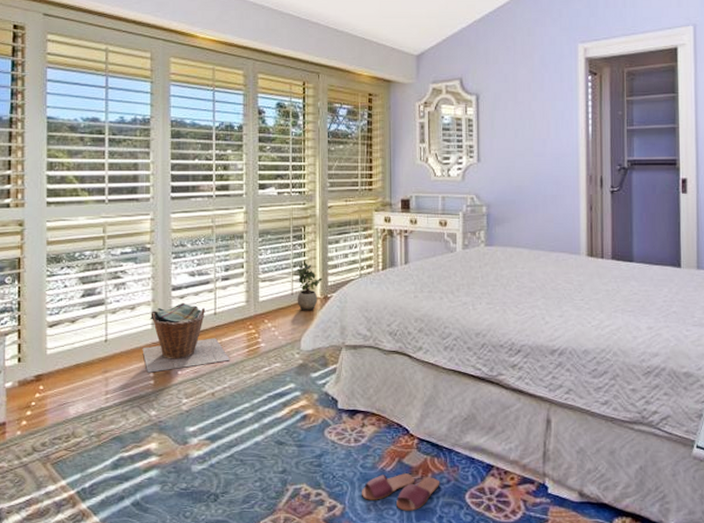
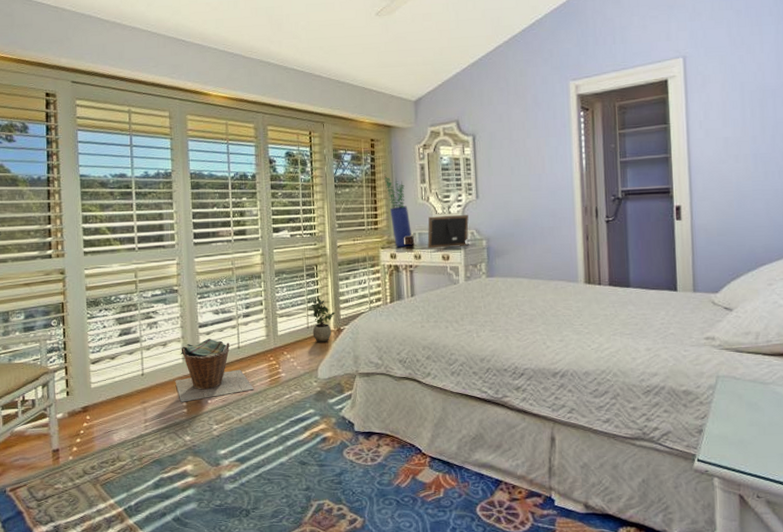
slippers: present [362,473,440,511] -> none [380,489,452,523]
vase: none [380,131,409,211] -> present [383,174,413,248]
picture frame: none [424,179,469,213] -> present [427,215,469,249]

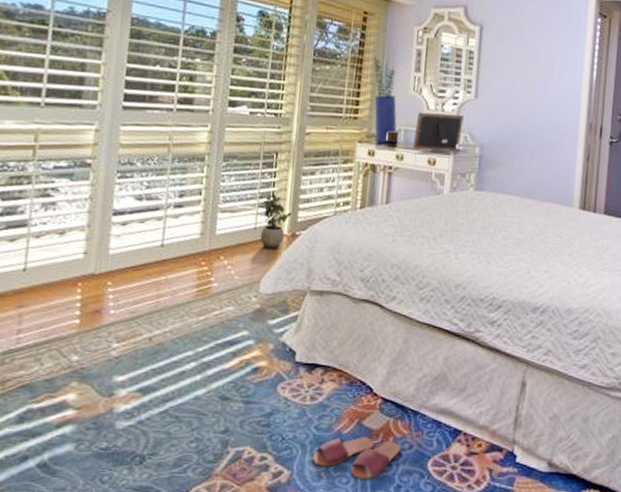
laundry basket: present [175,338,254,402] -> none [68,230,175,311]
slippers: none [380,489,452,523] -> present [313,437,402,479]

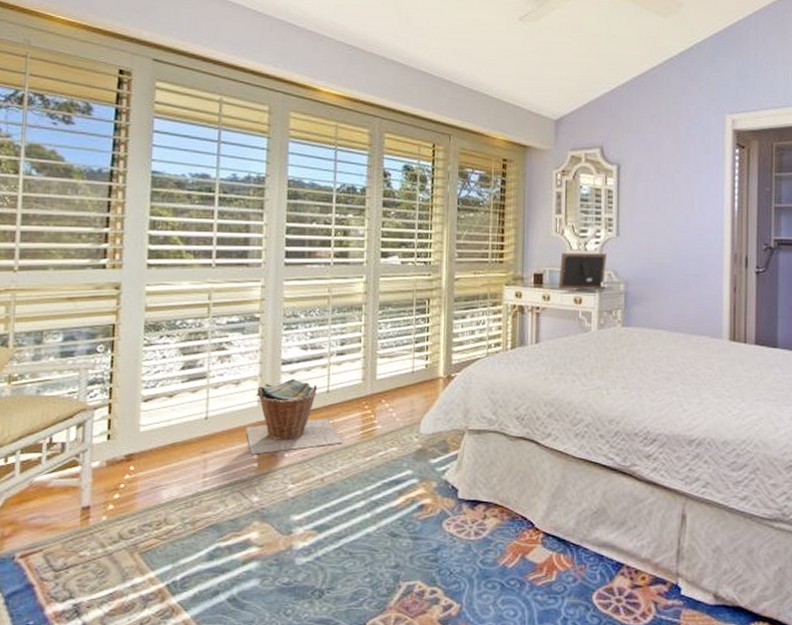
laundry basket: none [68,230,175,311] -> present [246,378,342,455]
potted plant: present [260,194,292,249] -> none [418,338,447,391]
slippers: present [313,437,402,479] -> none [481,571,566,612]
vase: present [372,55,397,145] -> none [514,200,542,286]

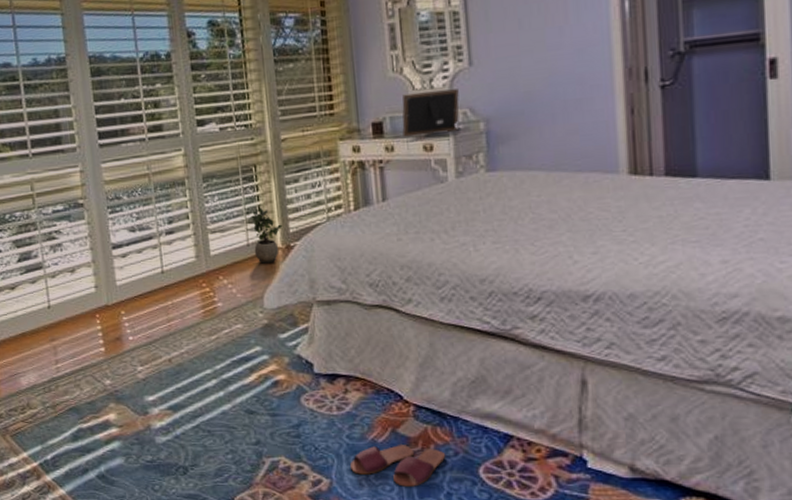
laundry basket: present [246,378,342,455] -> none [88,261,184,340]
potted plant: none [418,338,447,391] -> present [251,207,283,264]
slippers: none [481,571,566,612] -> present [350,445,446,487]

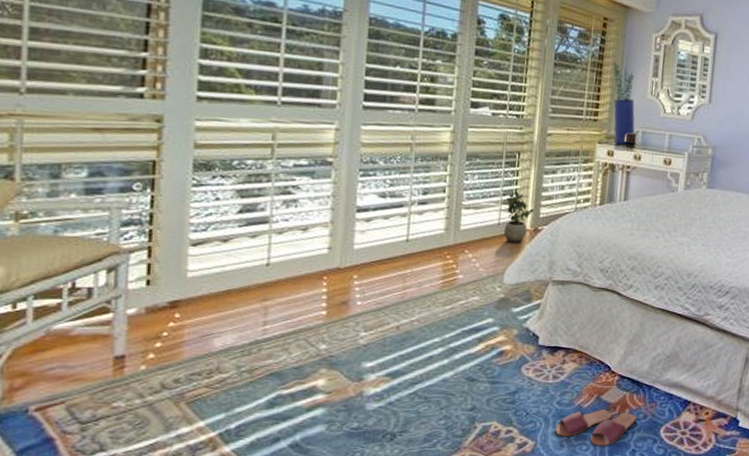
vase: none [339,41,383,138] -> present [612,60,635,145]
picture frame: present [402,89,459,137] -> none [650,115,698,152]

